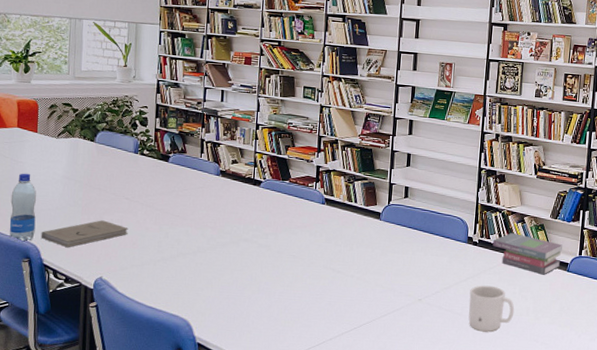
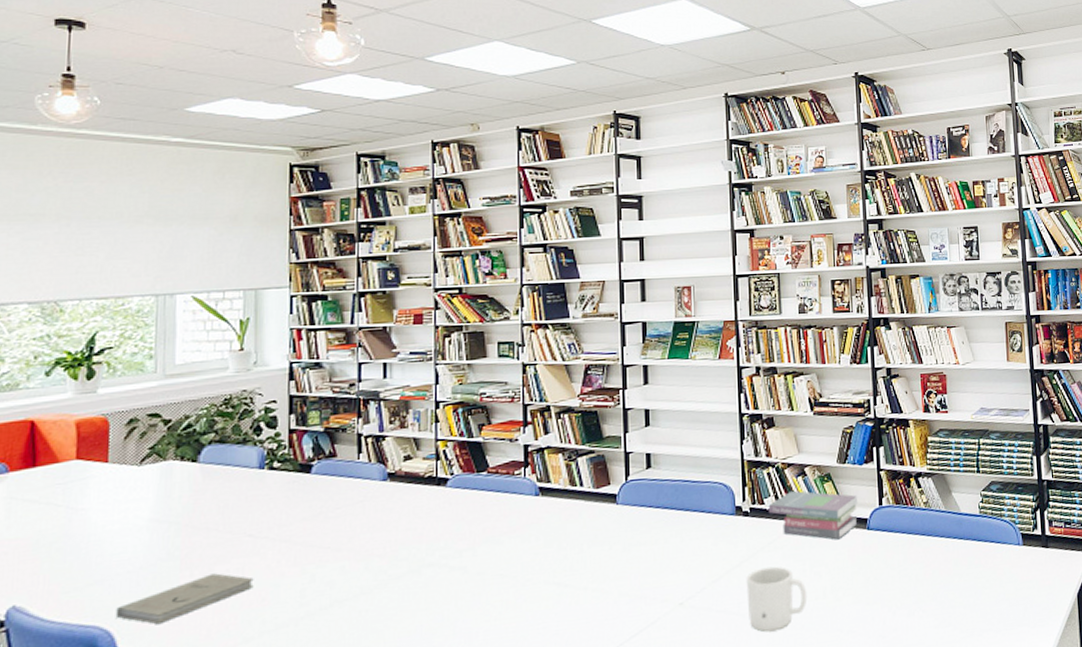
bottle: present [9,173,37,243] -> none [64,523,109,631]

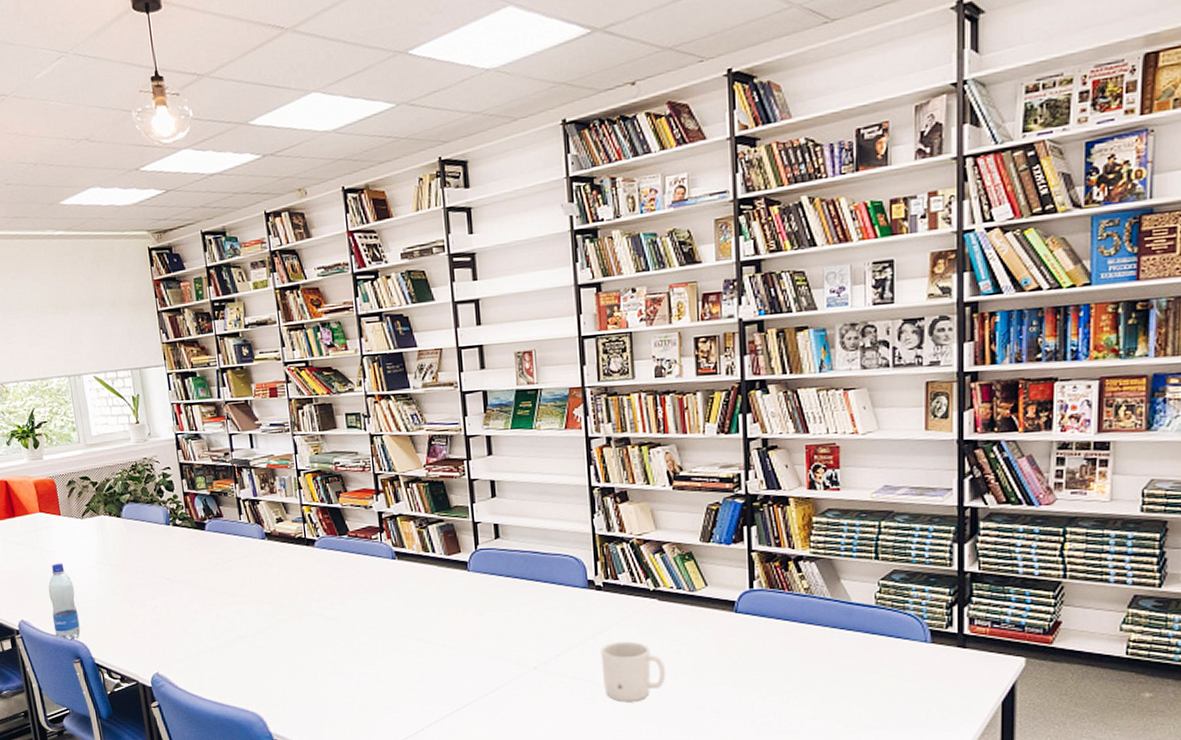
bottle: none [64,523,109,631] -> present [48,563,81,642]
book: present [115,573,254,625] -> none [86,607,177,643]
books: present [768,490,858,540] -> none [622,567,724,621]

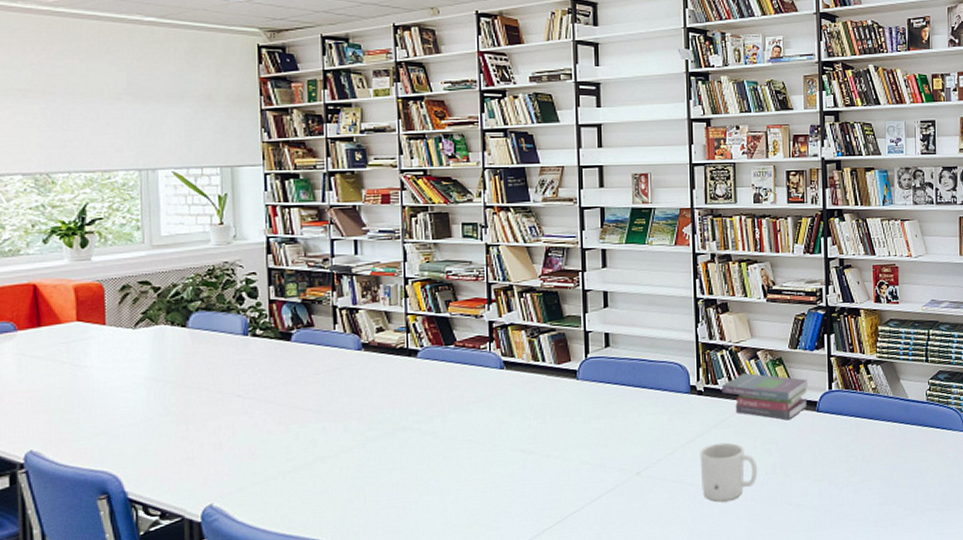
bottle: present [48,563,81,642] -> none [74,380,113,475]
books: none [622,567,724,621] -> present [721,372,808,420]

